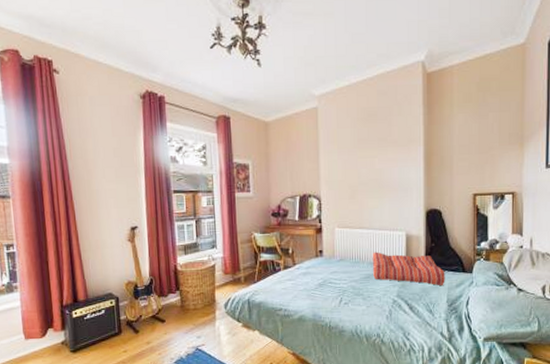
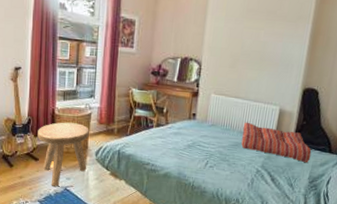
stool: none [161,277,217,348] -> present [37,122,89,187]

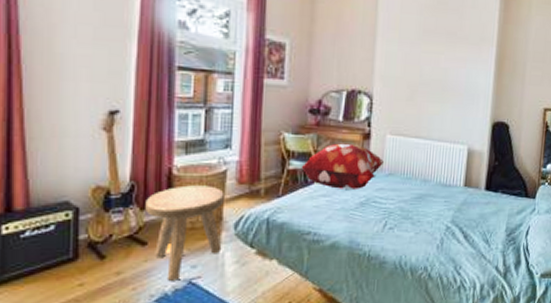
decorative pillow: none [144,98,208,135] -> present [301,143,384,189]
seat cushion: present [241,122,312,163] -> none [426,167,507,212]

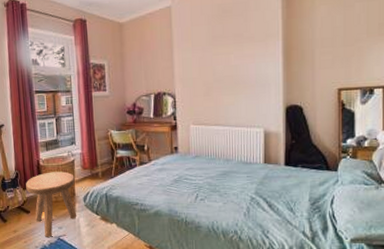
decorative pillow: present [301,143,384,189] -> none [126,134,190,170]

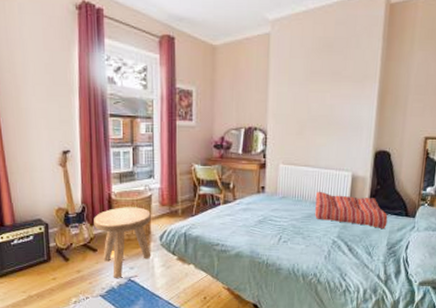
seat cushion: none [228,148,307,184] -> present [315,191,388,229]

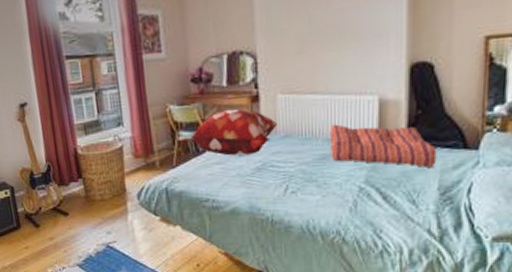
stool: present [94,207,151,278] -> none [61,161,130,245]
decorative pillow: none [209,172,278,210] -> present [190,108,277,156]

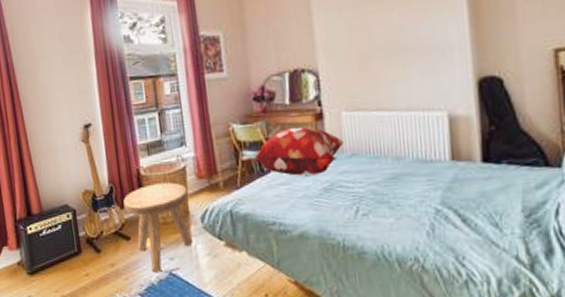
stool: none [61,161,130,245] -> present [123,182,193,272]
seat cushion: present [329,124,437,169] -> none [398,141,517,188]

